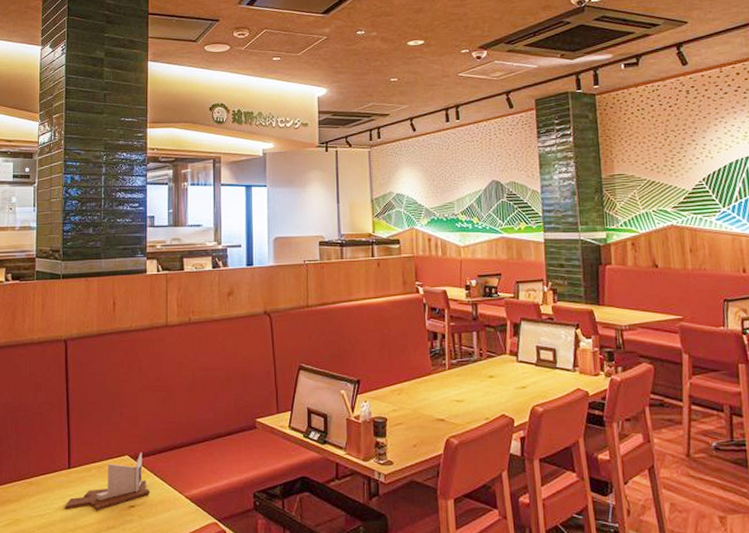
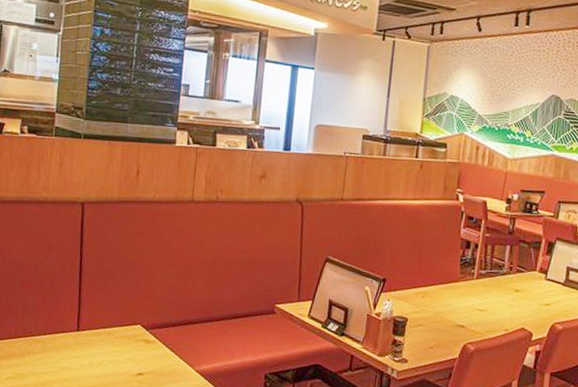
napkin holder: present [65,451,150,511] -> none [71,322,160,375]

